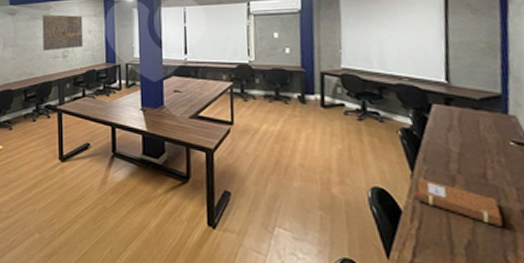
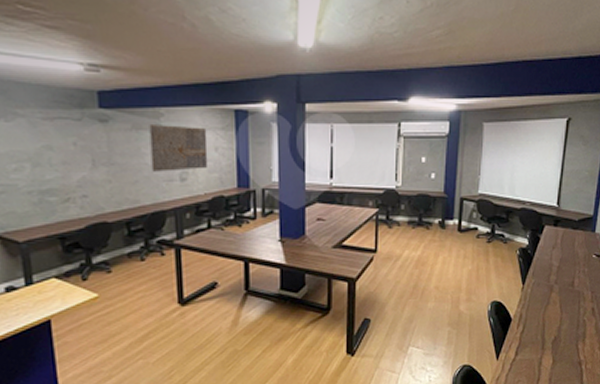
notebook: present [413,178,503,226] -> none [522,290,579,323]

